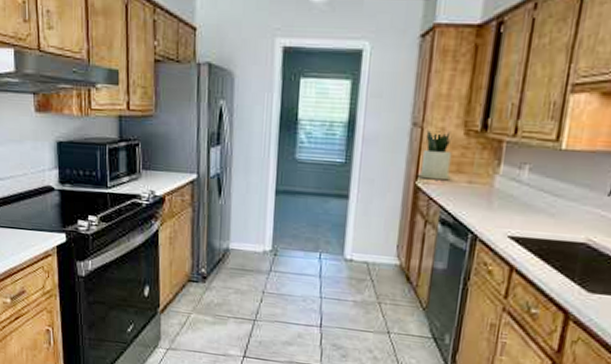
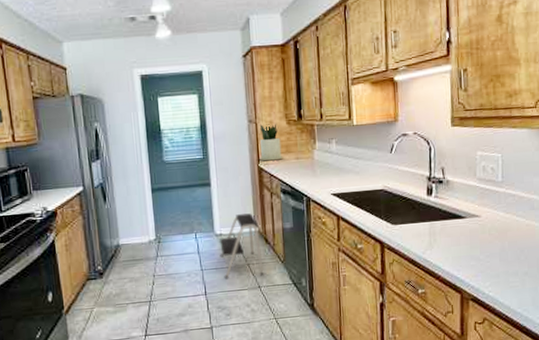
step stool: none [345,240,401,321] -> present [219,213,264,280]

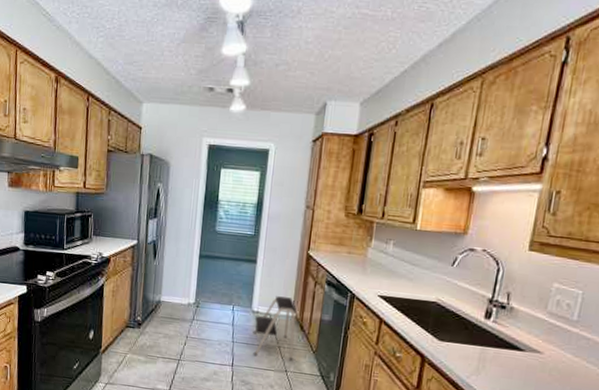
planter: present [259,123,283,162] -> none [310,212,336,251]

